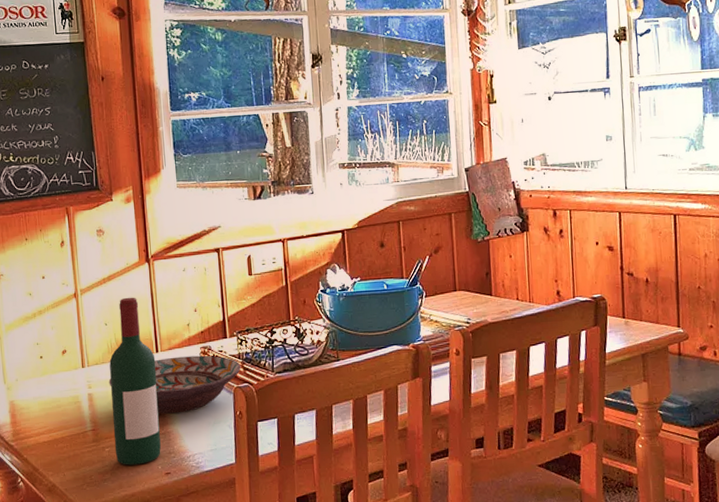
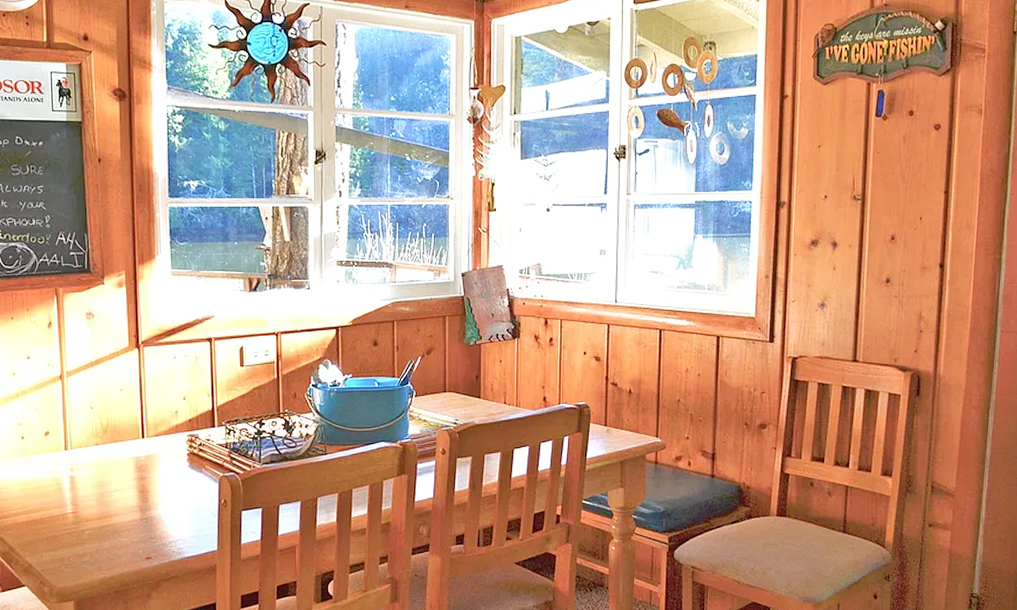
decorative bowl: present [108,355,241,414] -> none [92,443,228,499]
wine bottle: present [109,297,161,465] -> none [93,382,143,549]

